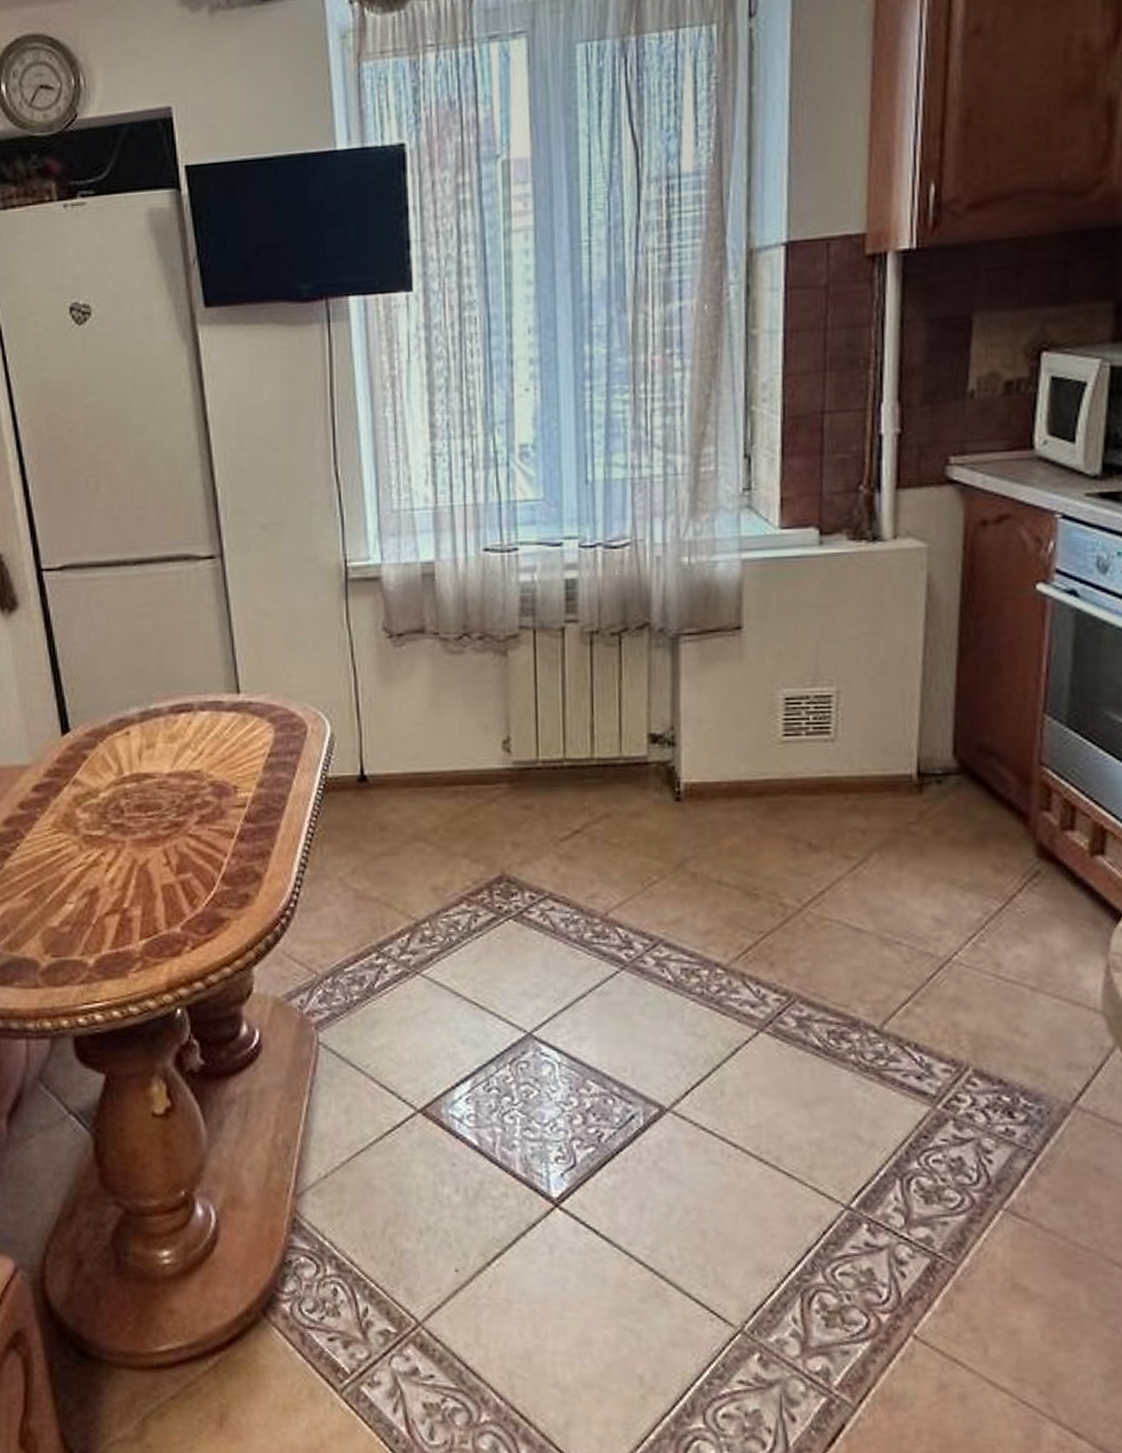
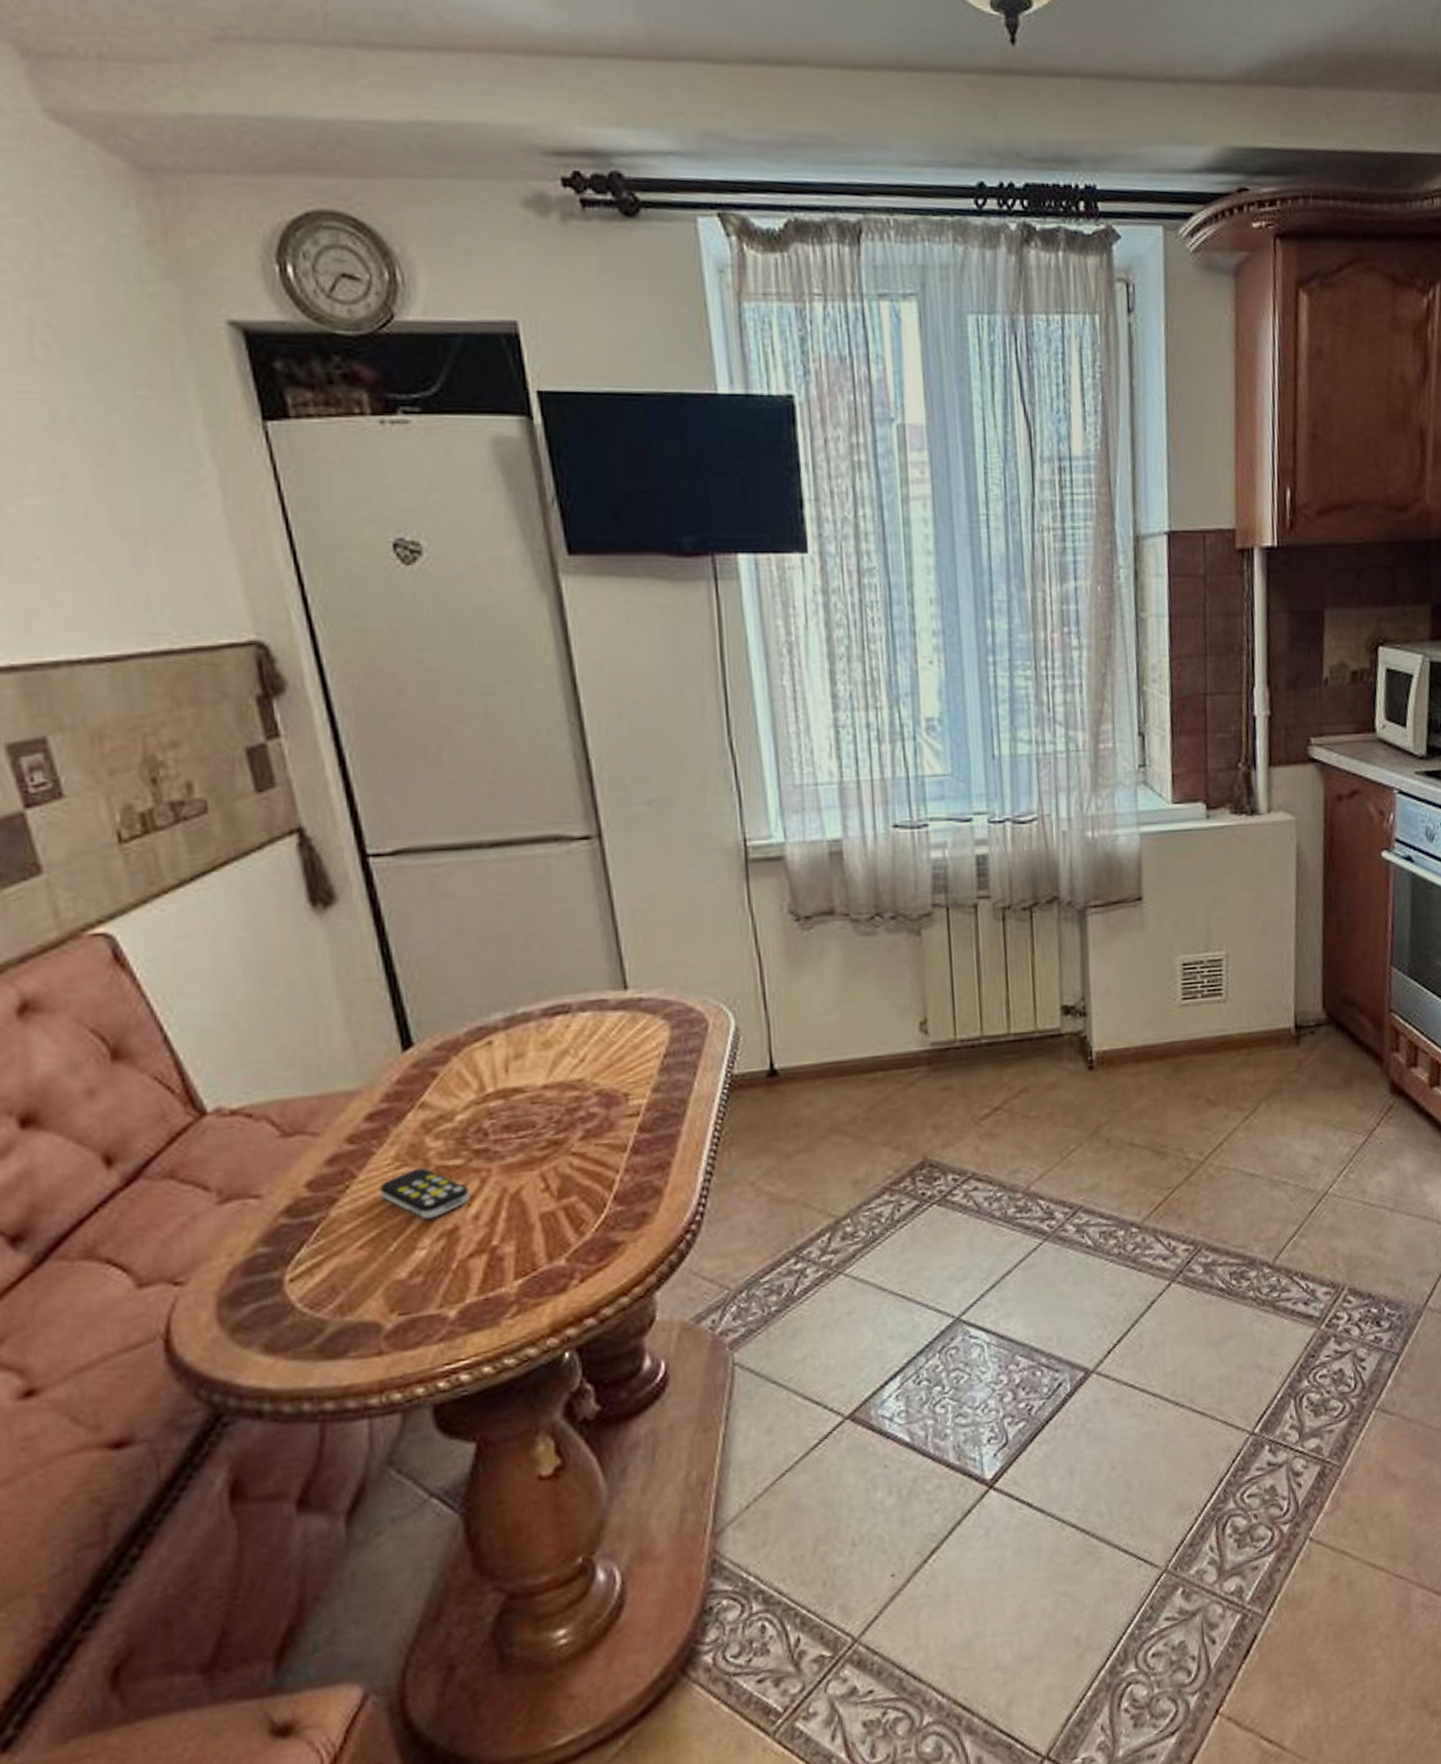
remote control: none [41,834,108,879] -> present [380,1167,470,1219]

